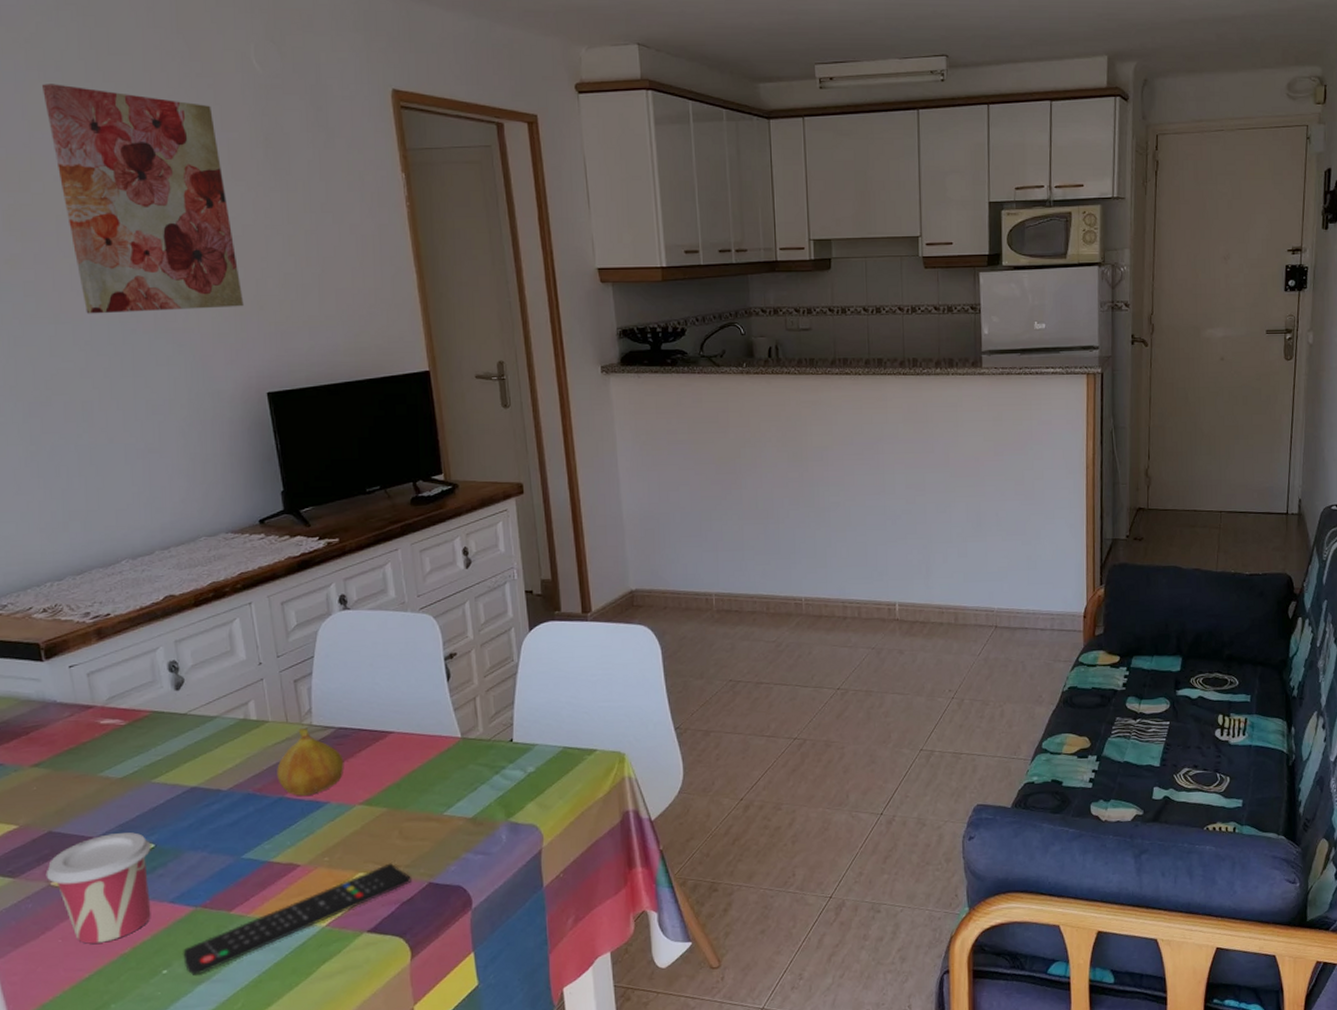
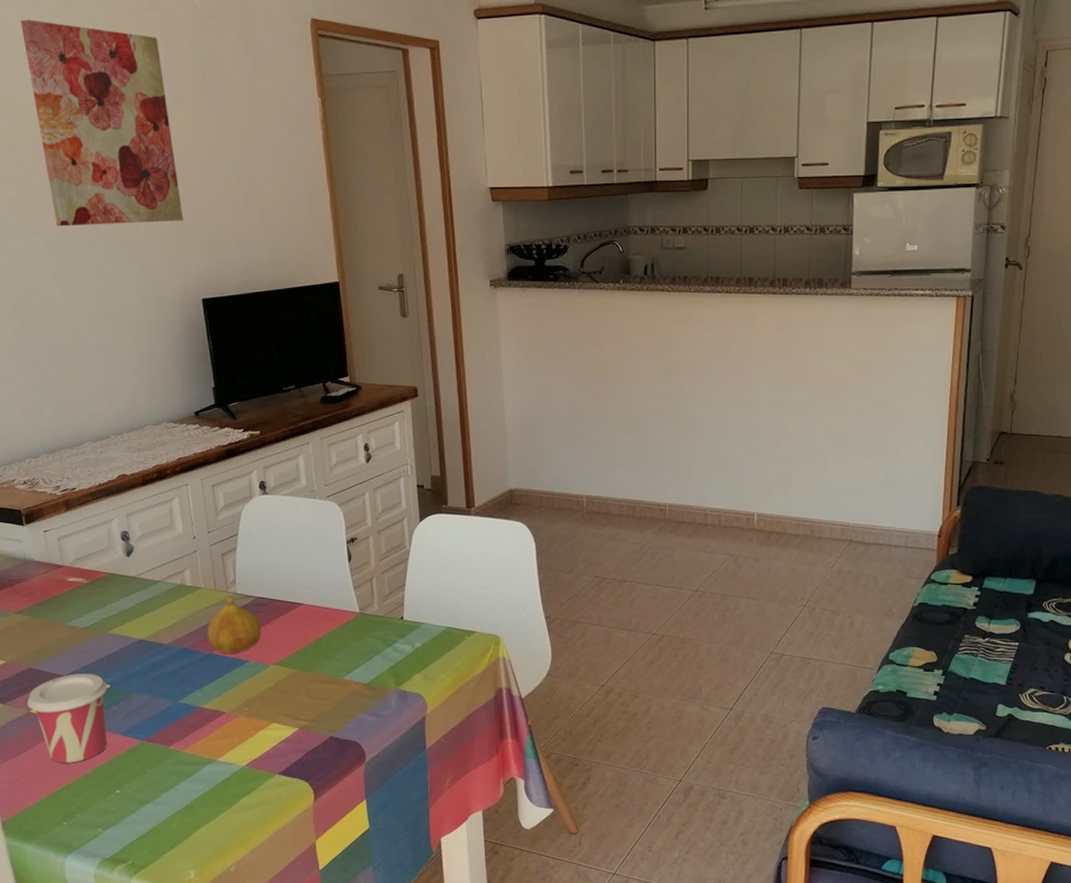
remote control: present [182,863,411,975] -> none [131,717,316,797]

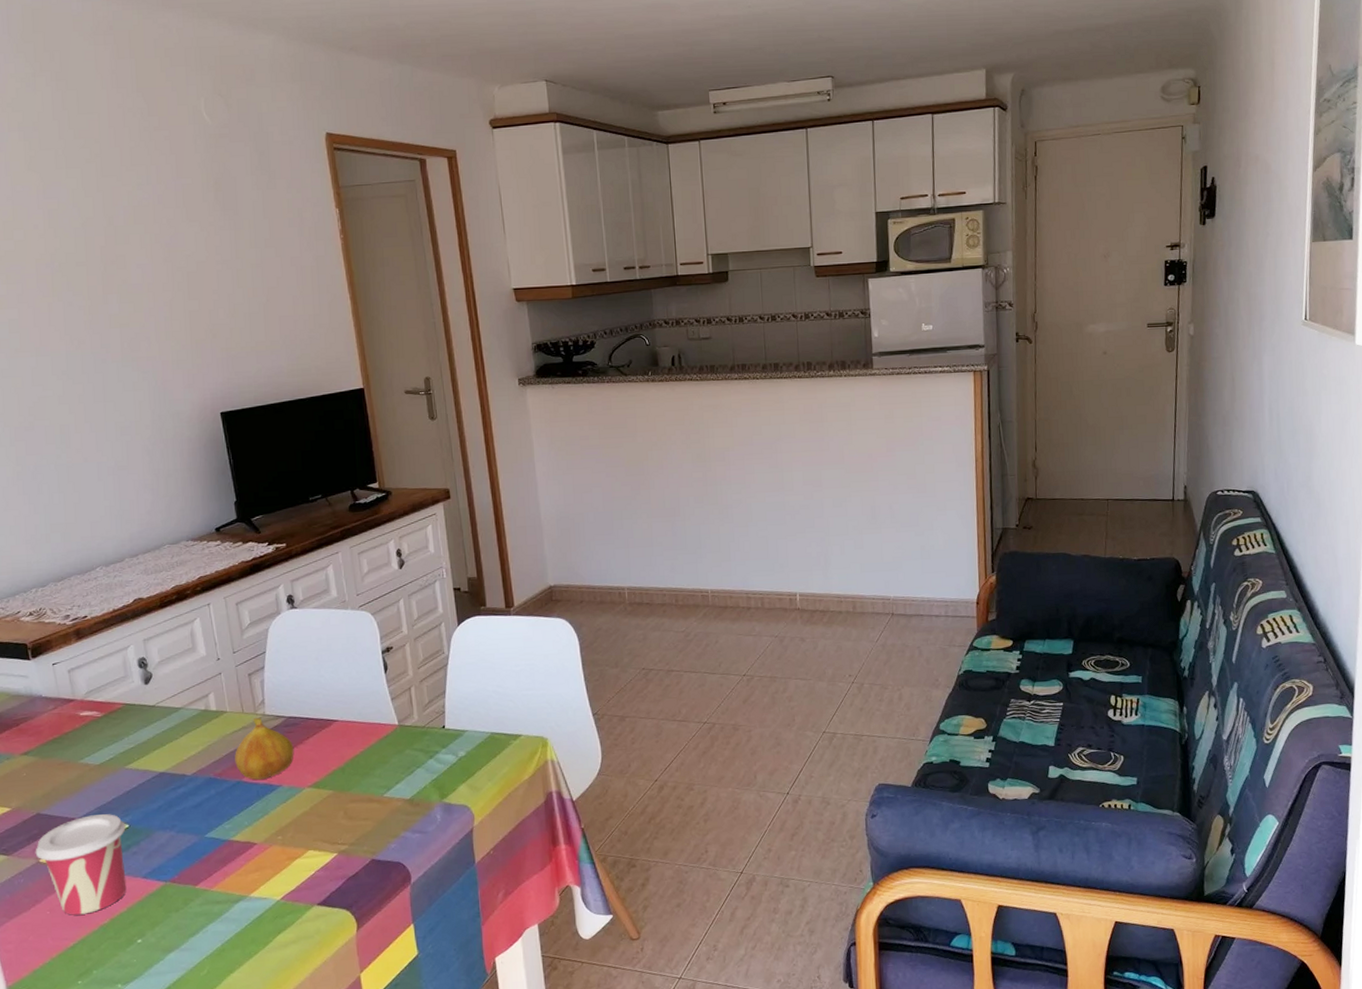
wall art: present [21,19,183,227] -> none [22,142,199,347]

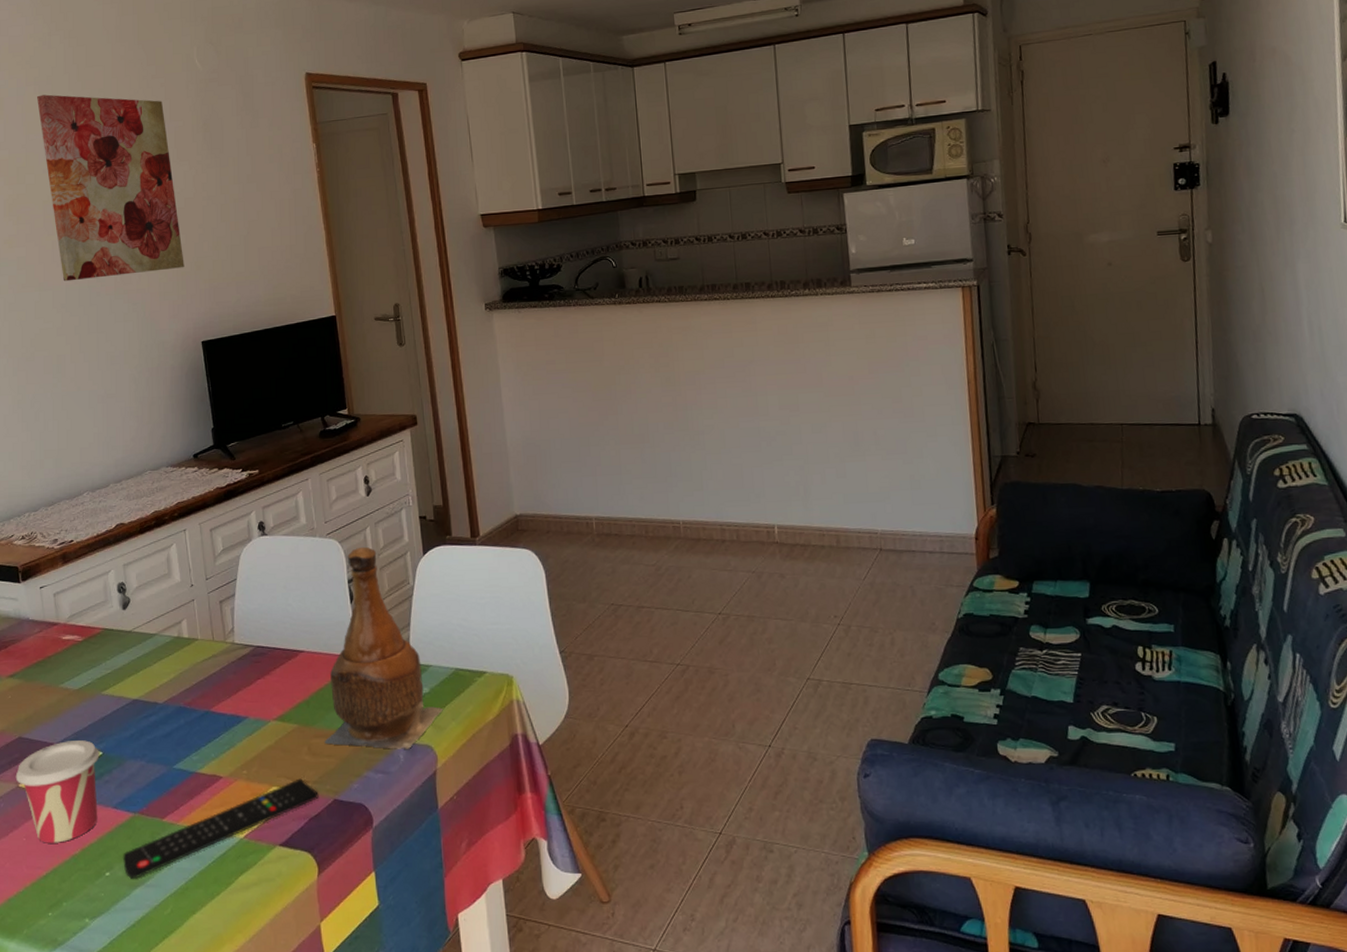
wall art: none [22,142,199,347] -> present [37,94,185,282]
remote control: none [154,841,356,944] -> present [122,778,319,879]
fruit: present [235,717,294,780] -> none [204,645,261,710]
bottle: none [360,618,479,811] -> present [324,546,443,749]

